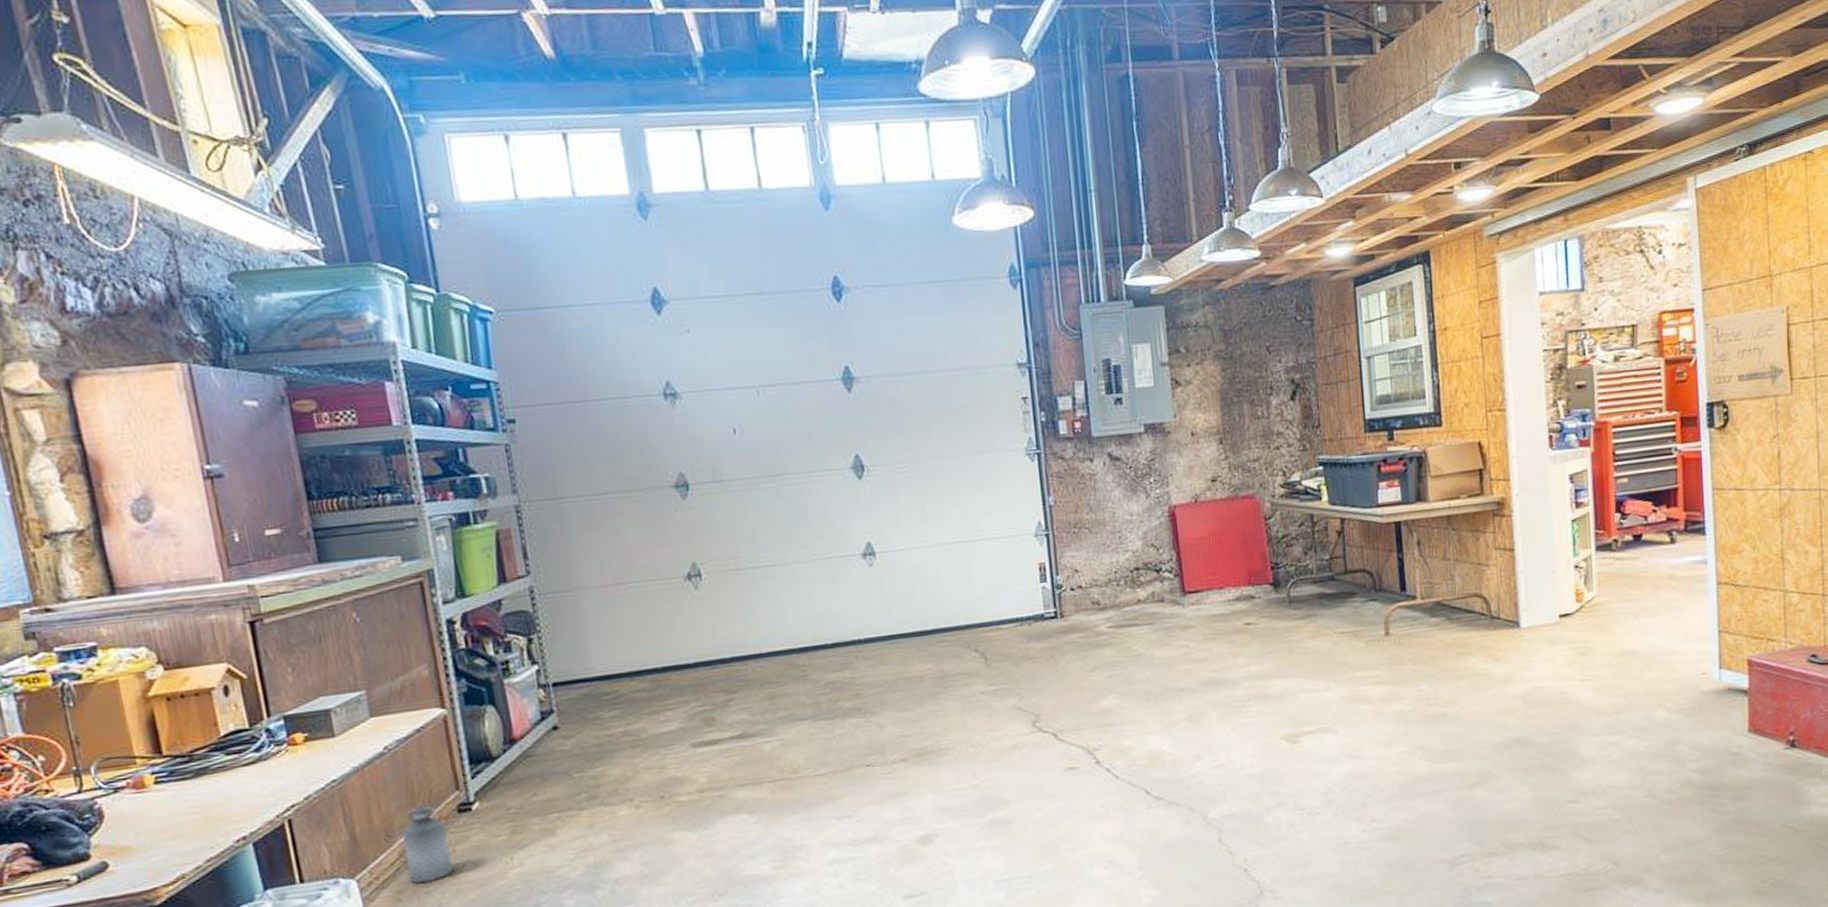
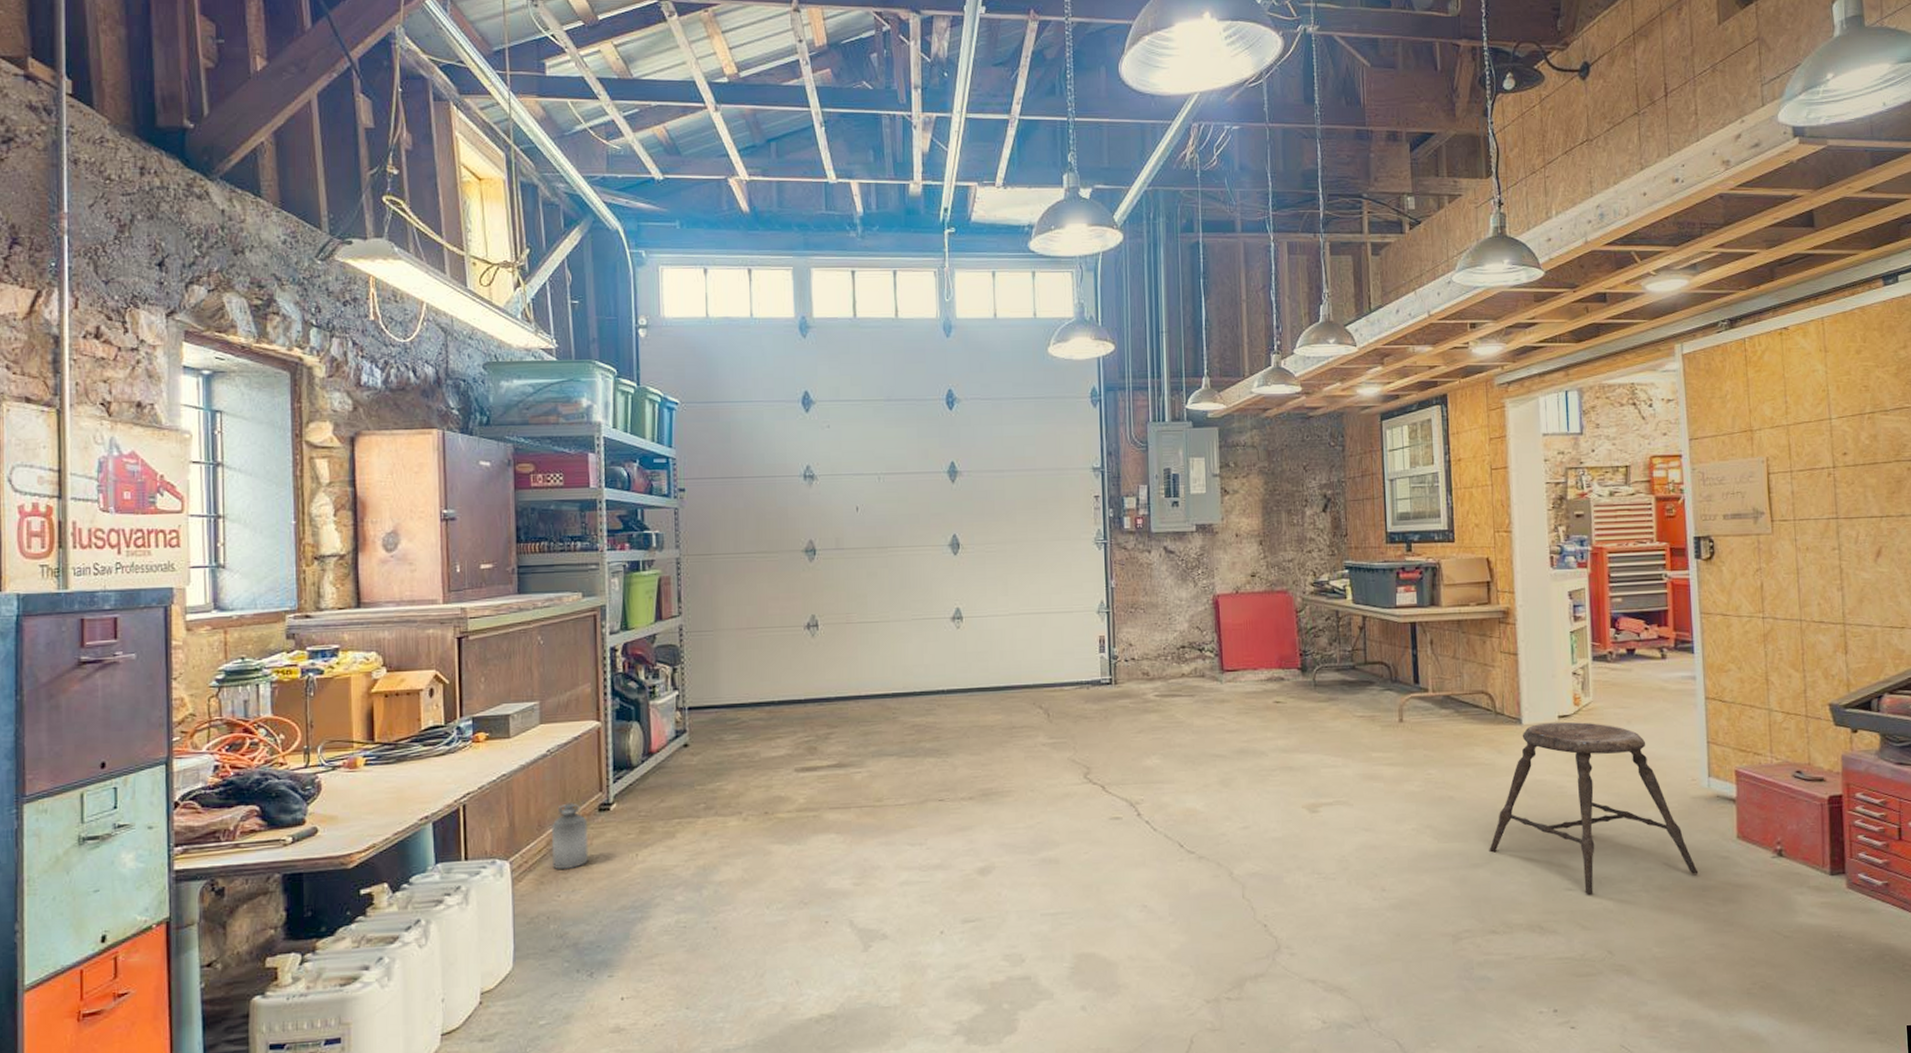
stool: none [1486,620,1708,806] -> present [1489,721,1699,895]

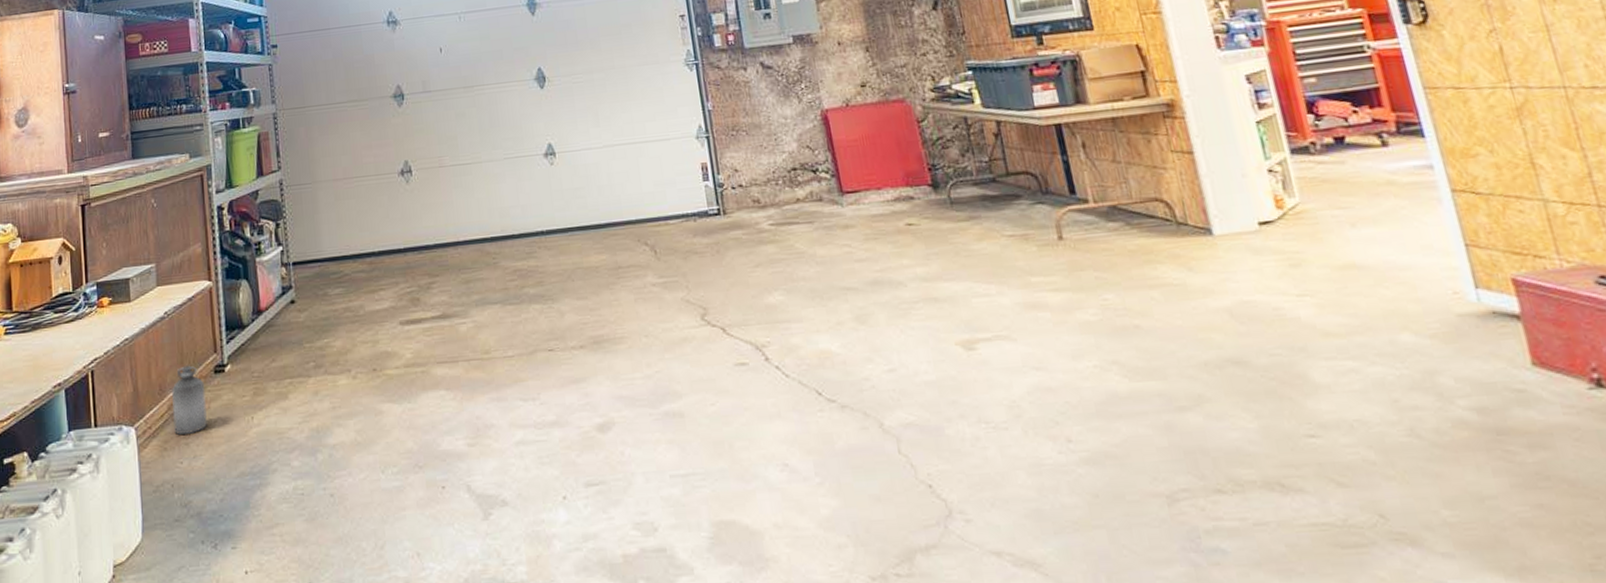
stool: present [1489,721,1699,895] -> none [1196,228,1487,443]

